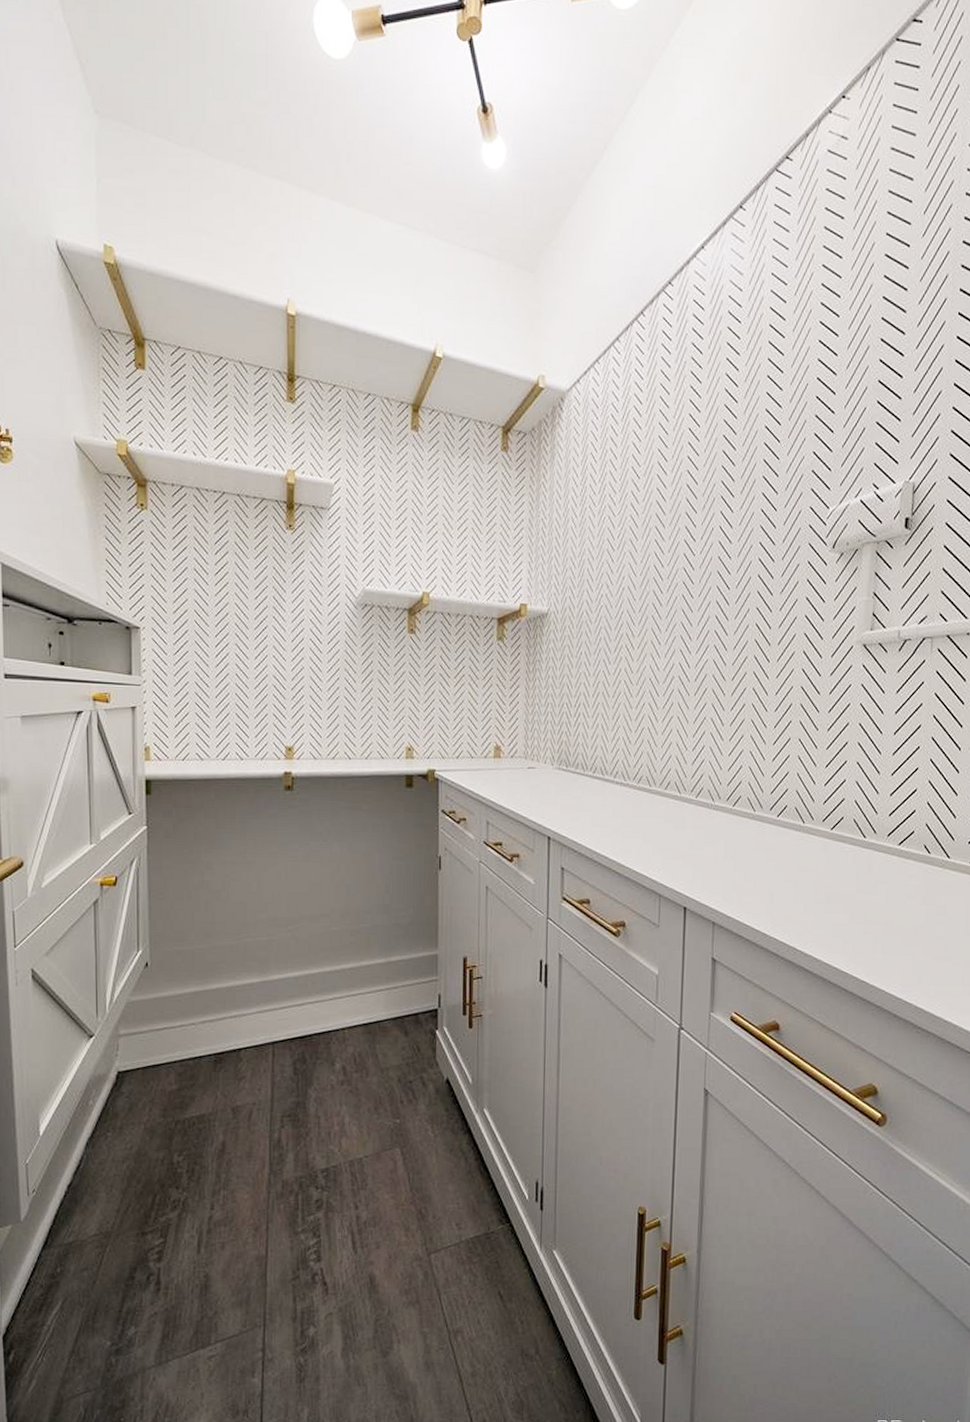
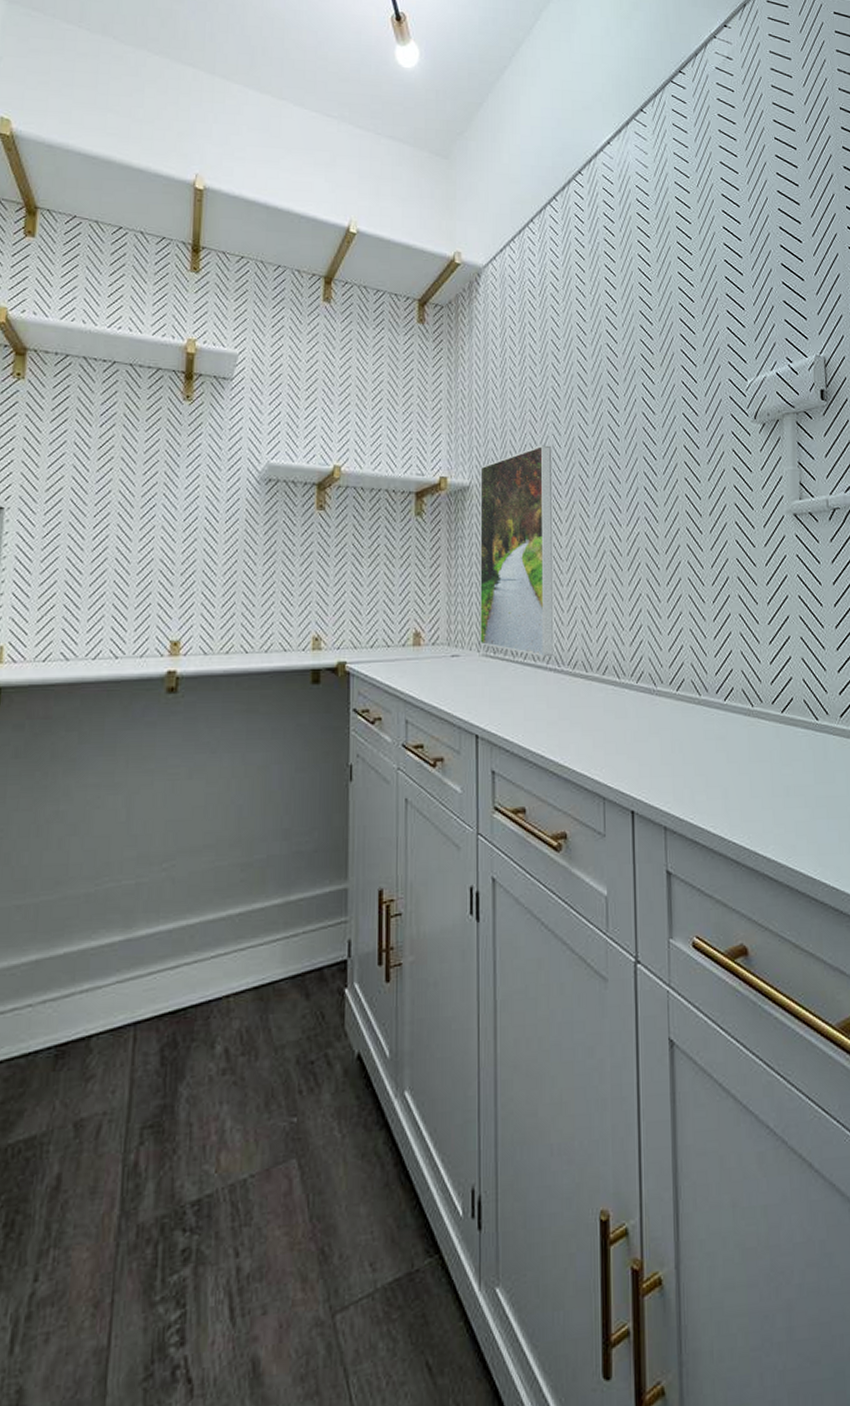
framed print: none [554,574,628,772] -> present [480,445,553,657]

